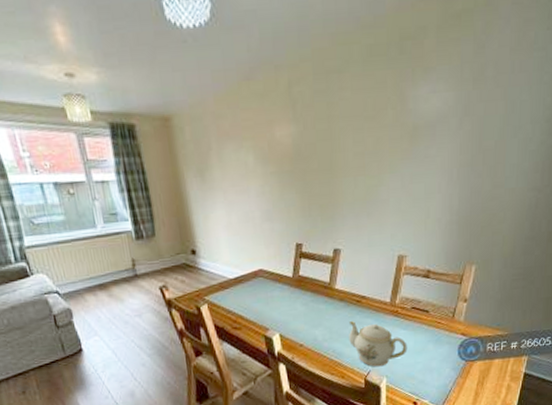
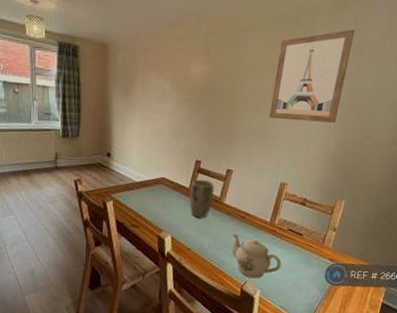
plant pot: none [293,264,322,309] -> present [189,179,215,218]
wall art: none [377,50,475,180] -> present [269,29,355,123]

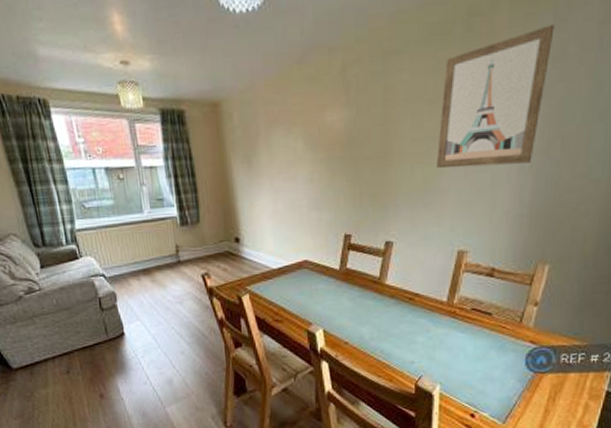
plant pot: present [189,179,215,218] -> none [341,257,372,305]
teapot: present [231,234,282,279] -> none [399,320,466,372]

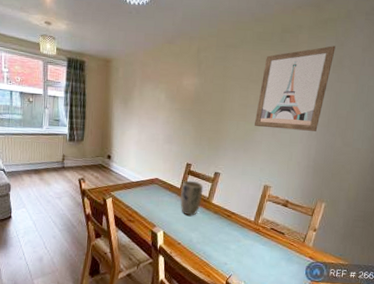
plant pot: none [341,257,372,305] -> present [180,180,204,216]

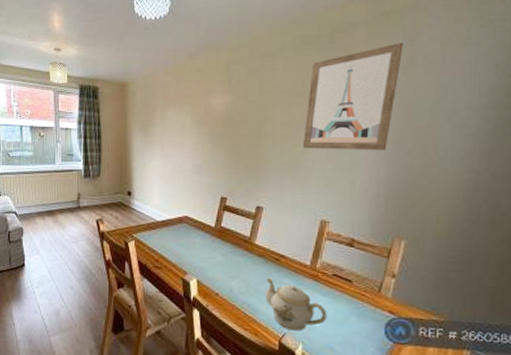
plant pot: present [180,180,204,216] -> none [215,217,243,260]
teapot: none [217,231,264,273] -> present [265,278,327,331]

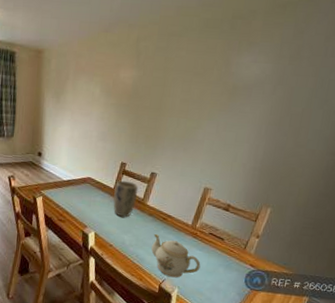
plant pot: none [215,217,243,260] -> present [113,180,139,218]
wall art: present [303,42,404,150] -> none [197,33,294,130]

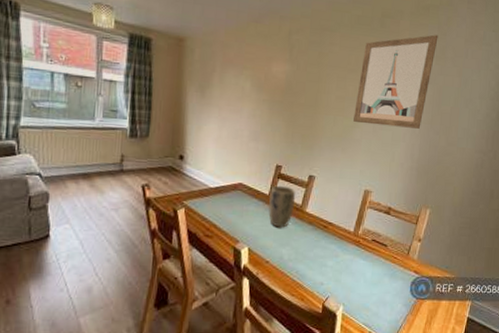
teapot: present [151,234,201,278] -> none [312,245,365,294]
wall art: none [197,33,294,130] -> present [353,34,438,129]

